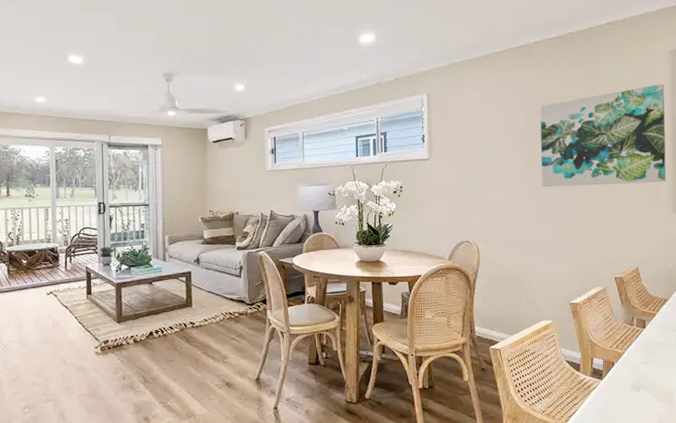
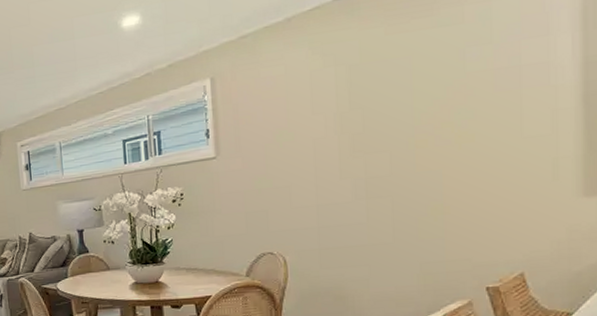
wall art: present [540,83,666,187] -> none [370,16,571,178]

